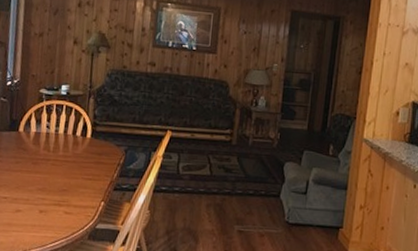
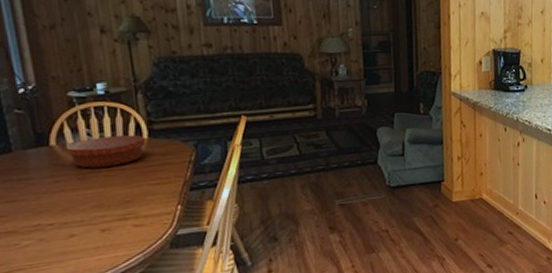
bowl: none [30,130,89,158] -> present [67,134,146,169]

